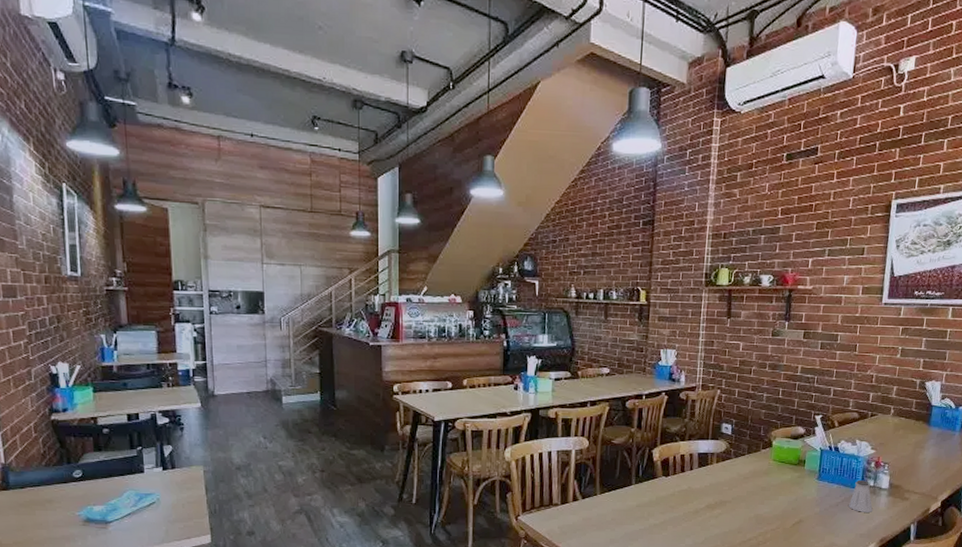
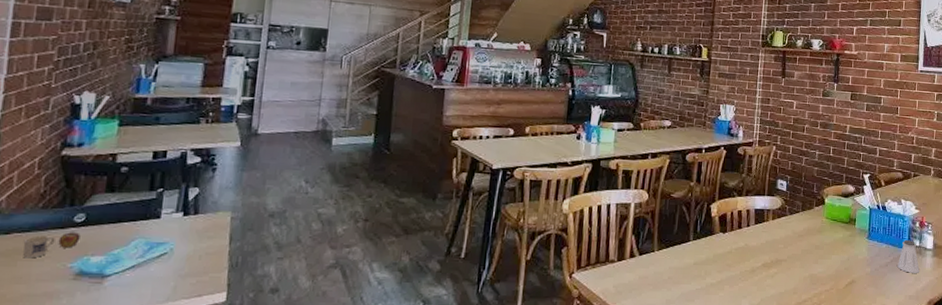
mug: none [36,486,81,508] -> present [23,232,81,259]

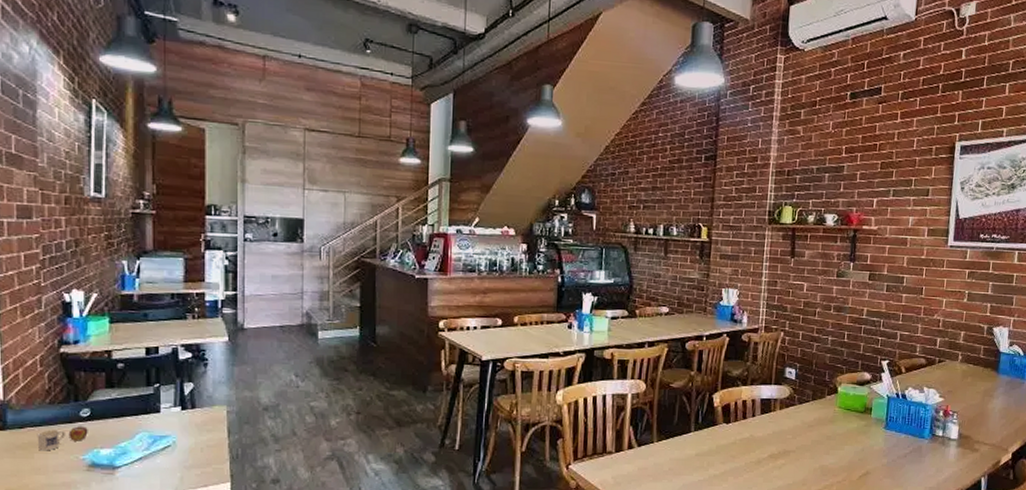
saltshaker: present [897,239,920,273] -> none [917,429,942,464]

